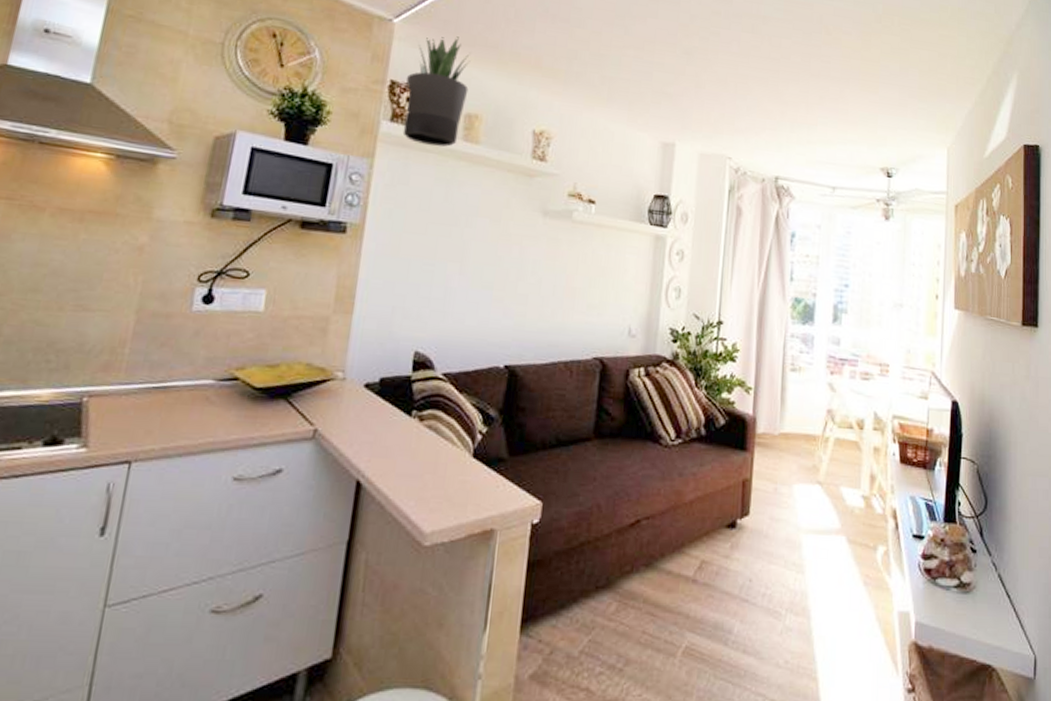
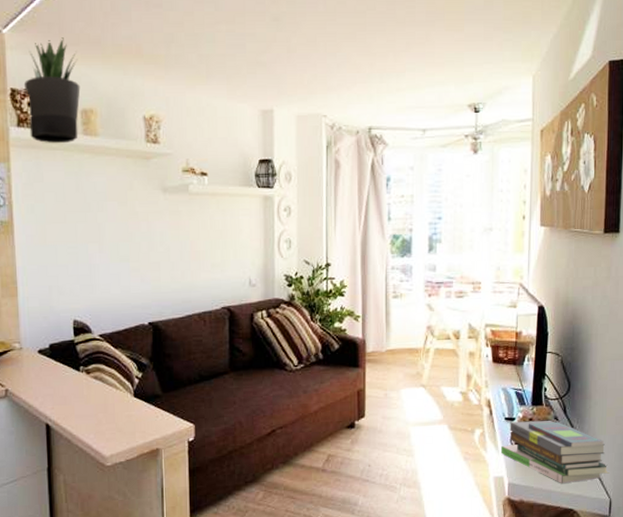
books: none [906,540,1033,629] -> present [500,420,609,483]

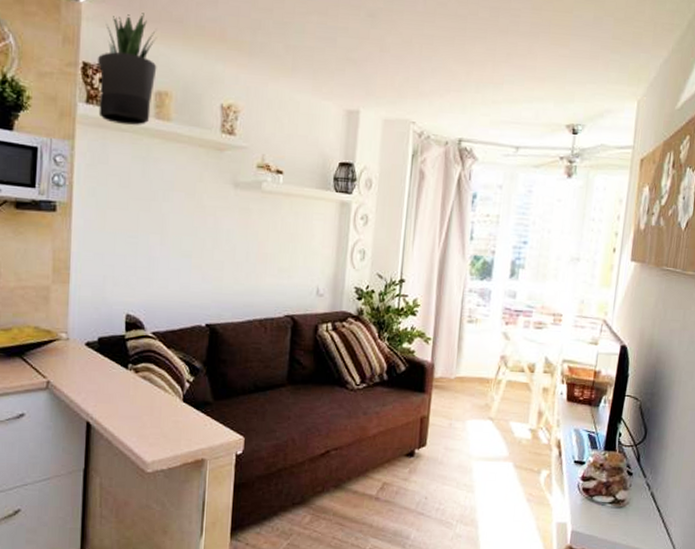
books: present [500,420,609,483] -> none [566,465,680,536]

